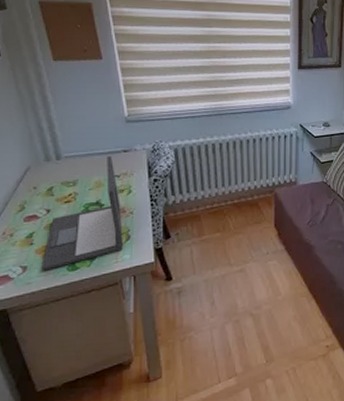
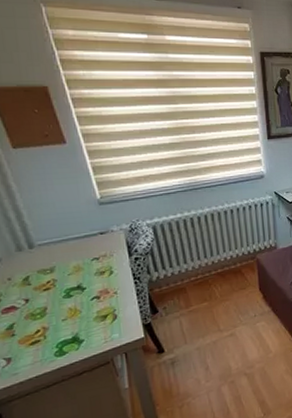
laptop: present [41,155,124,271] -> none [27,238,112,360]

